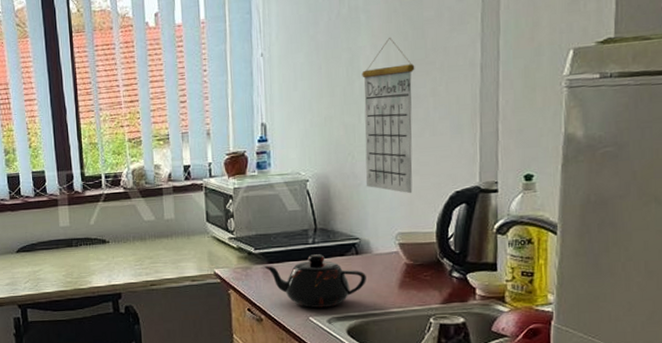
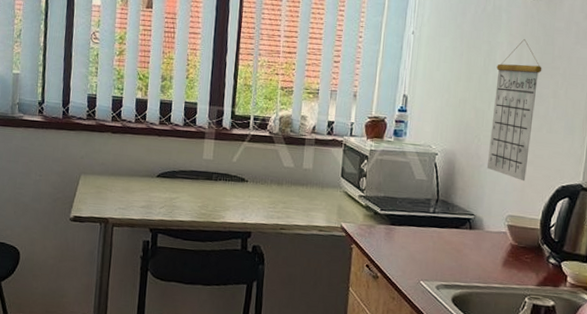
teapot: present [263,254,366,308] -> none [386,223,476,275]

